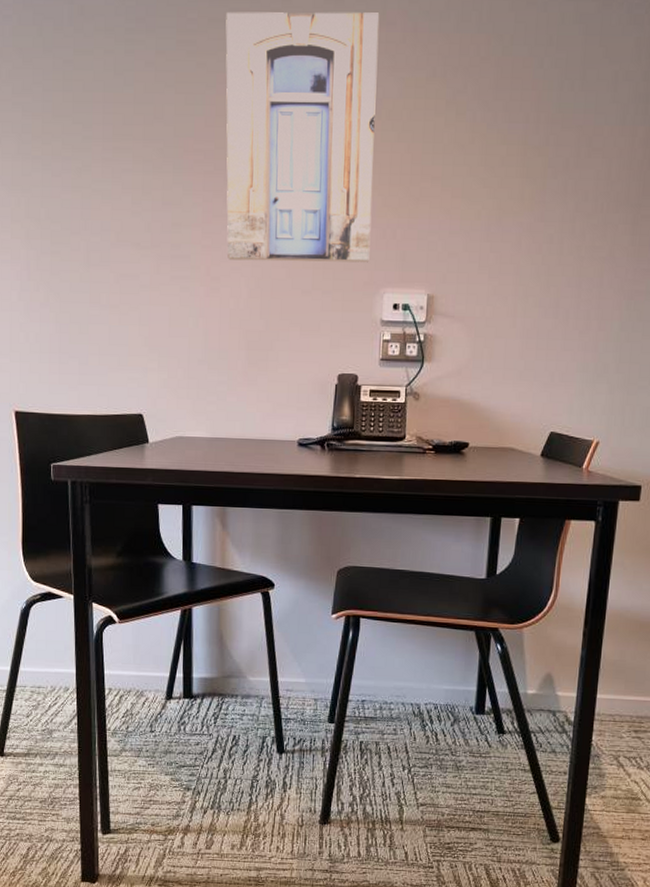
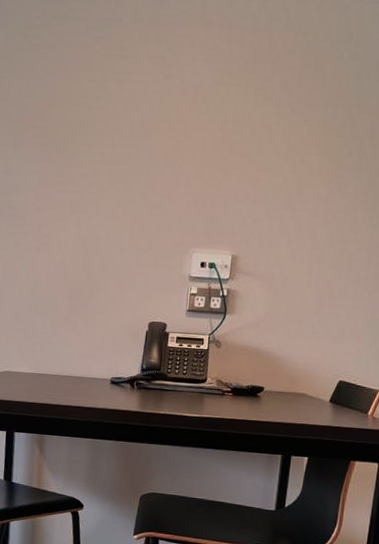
wall art: present [225,12,380,263] -> none [57,11,199,226]

